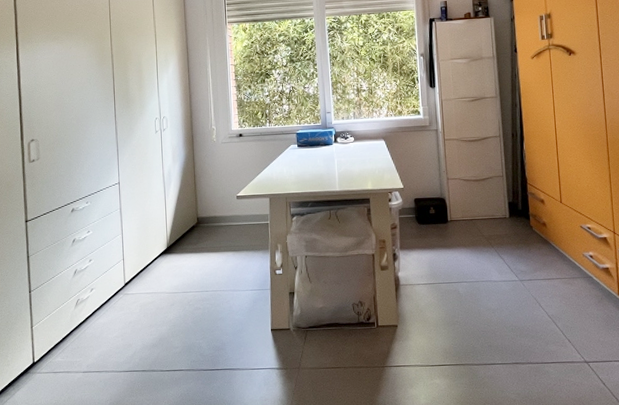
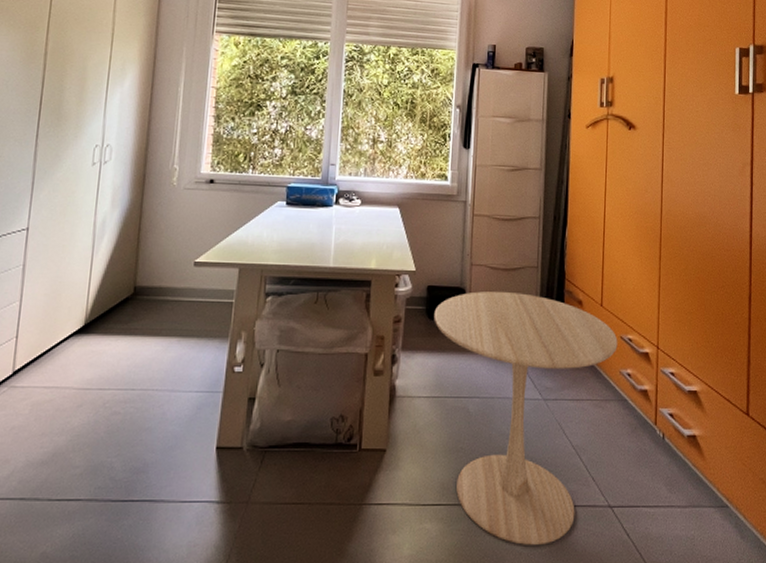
side table: none [422,197,579,394] -> present [434,291,618,545]

